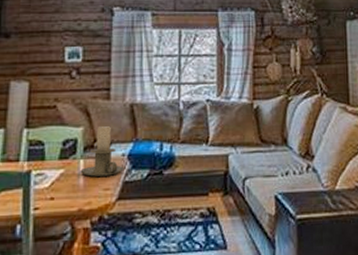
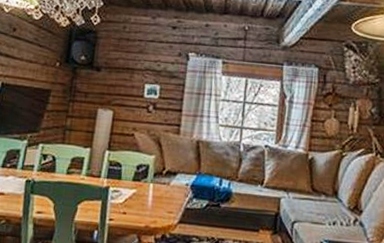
candle holder: present [80,126,124,177] -> none [149,157,187,201]

